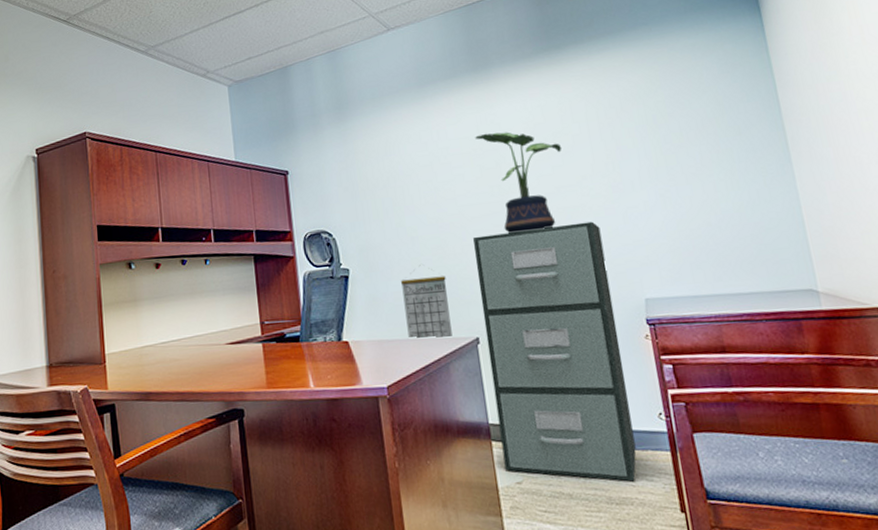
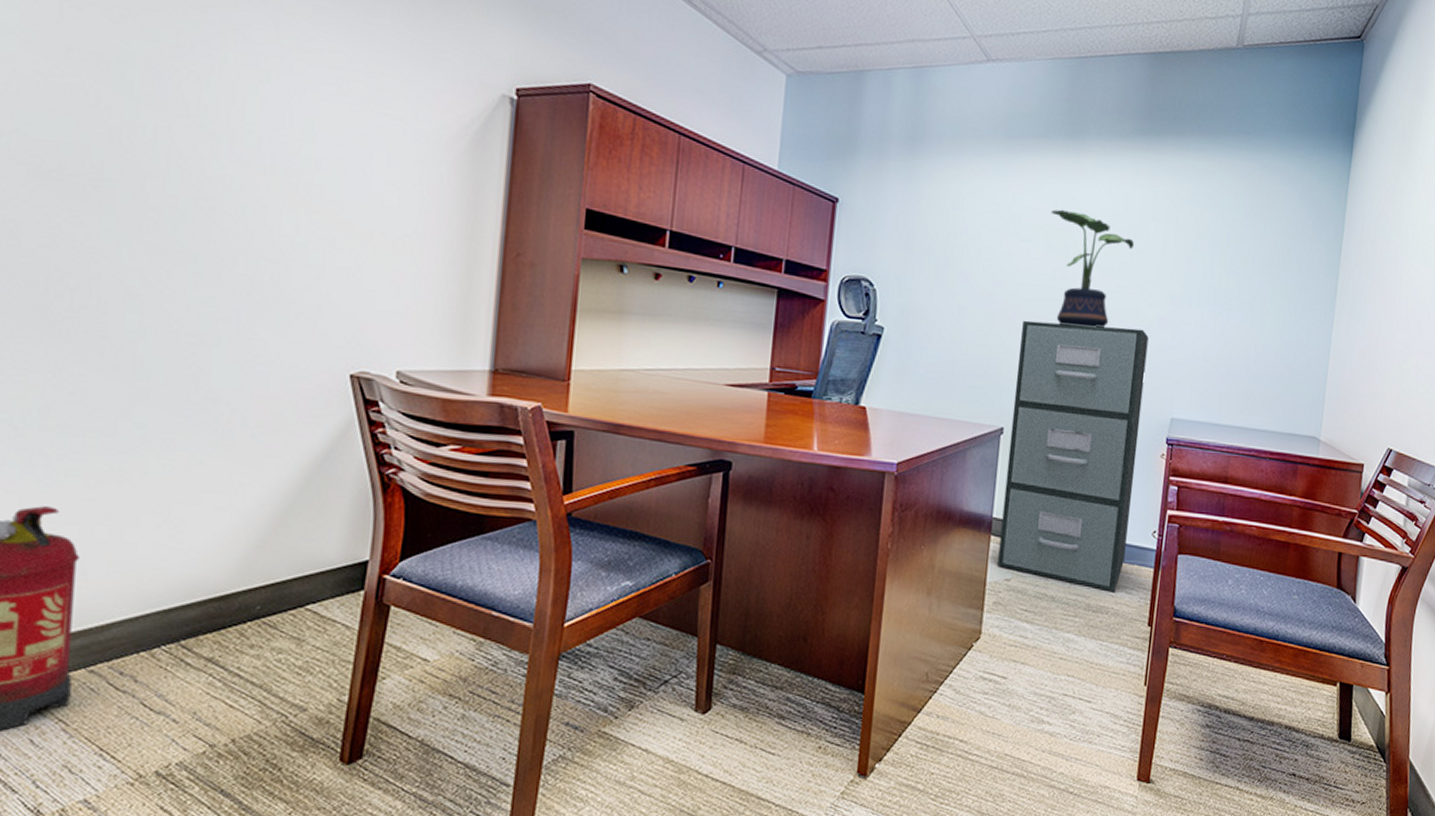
calendar: present [401,265,452,338] -> none [931,339,985,421]

